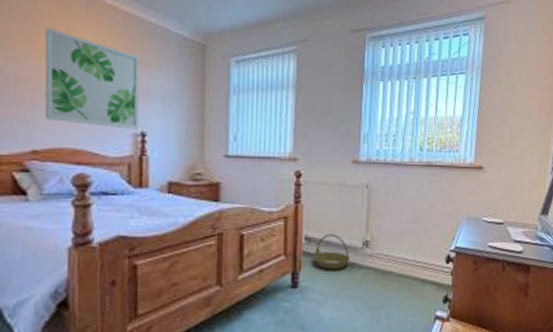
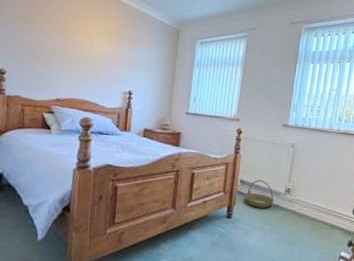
wall art: present [44,27,140,130] -> none [67,14,133,89]

